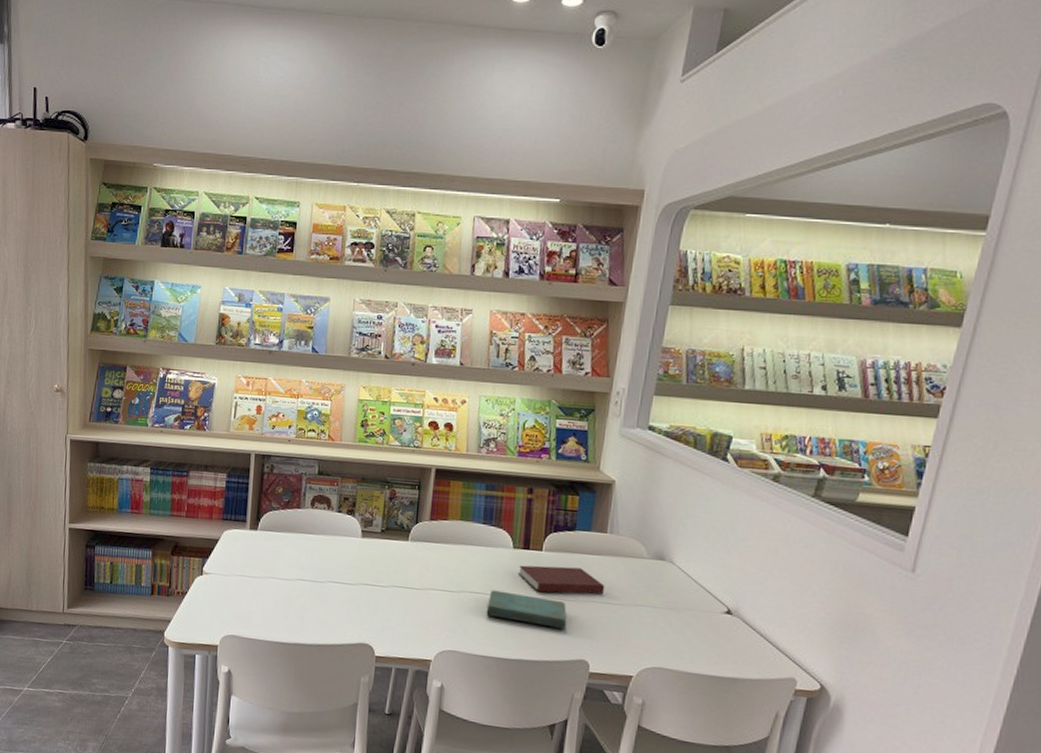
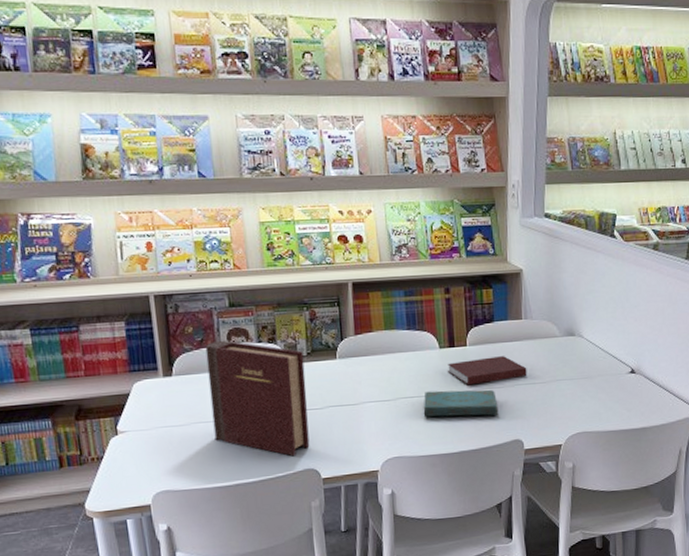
book: none [284,504,378,628] -> present [205,340,310,457]

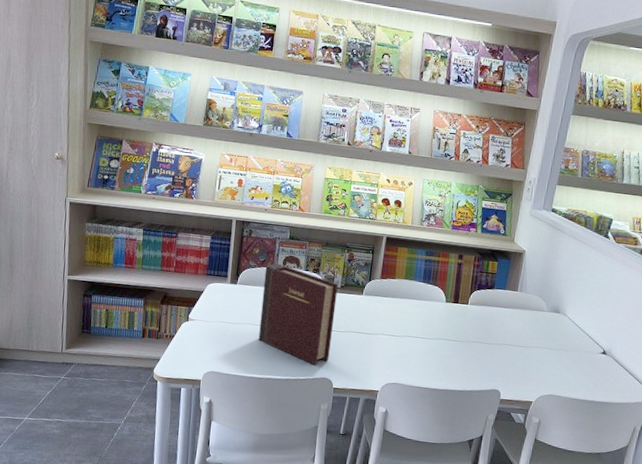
book: present [423,389,499,417] -> none [423,335,485,366]
notebook: present [447,356,527,386] -> none [449,315,515,339]

